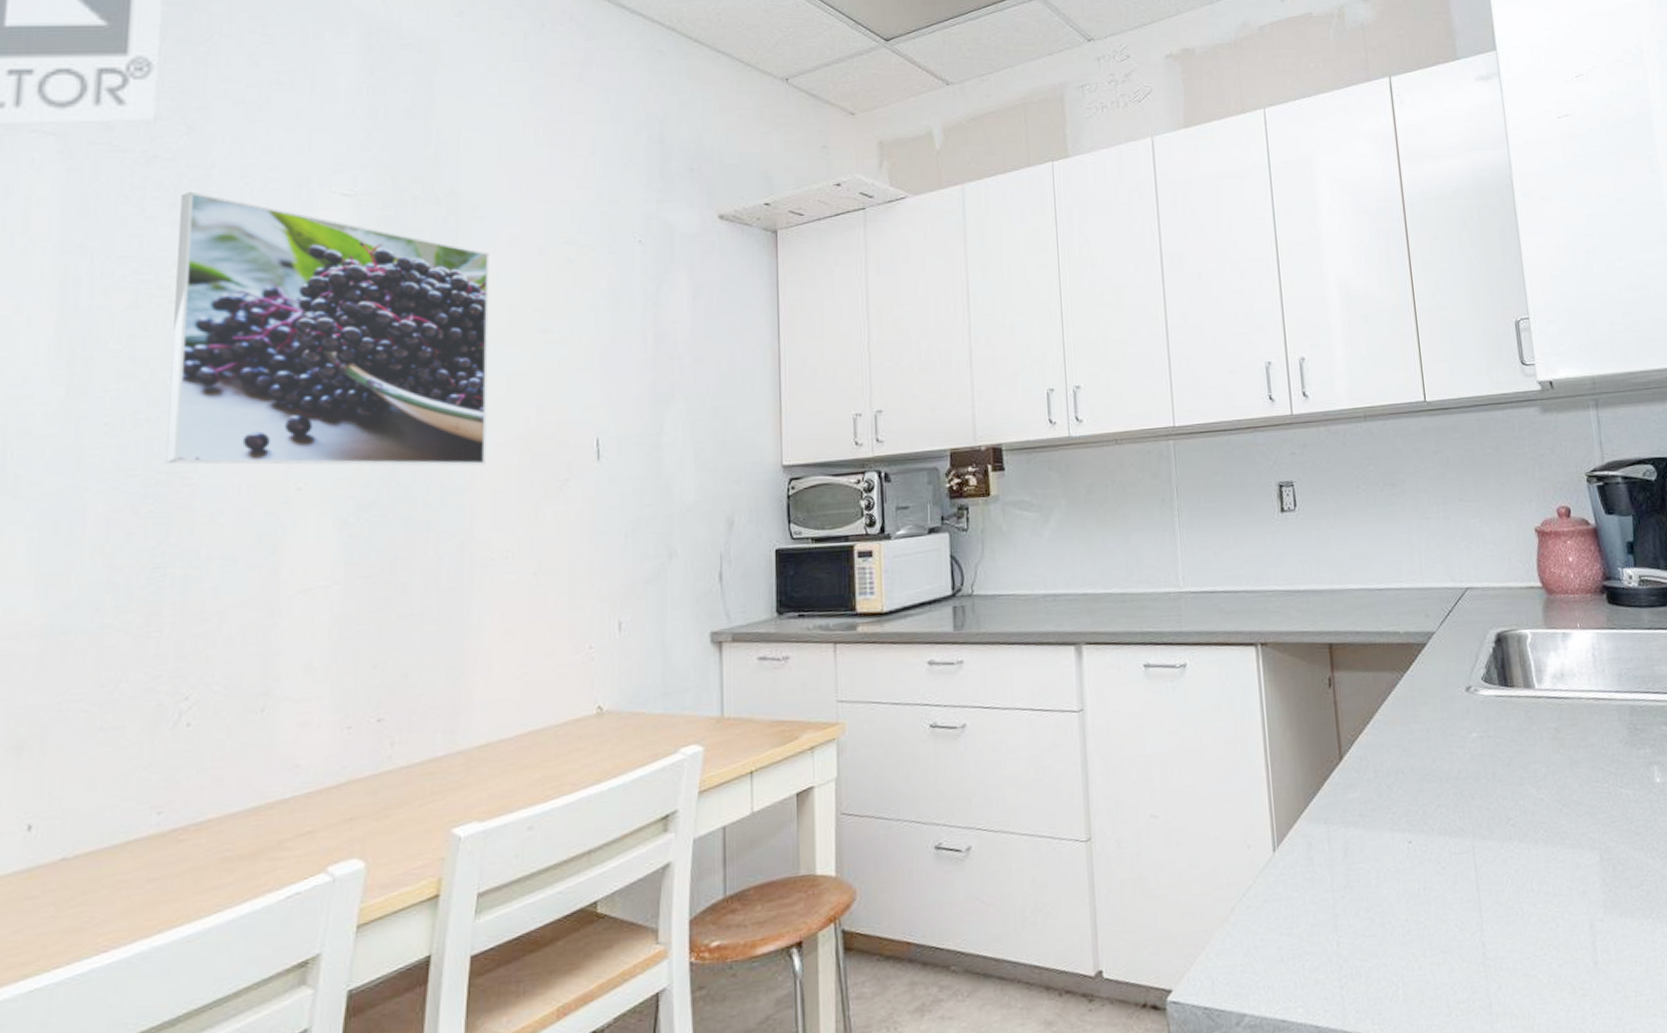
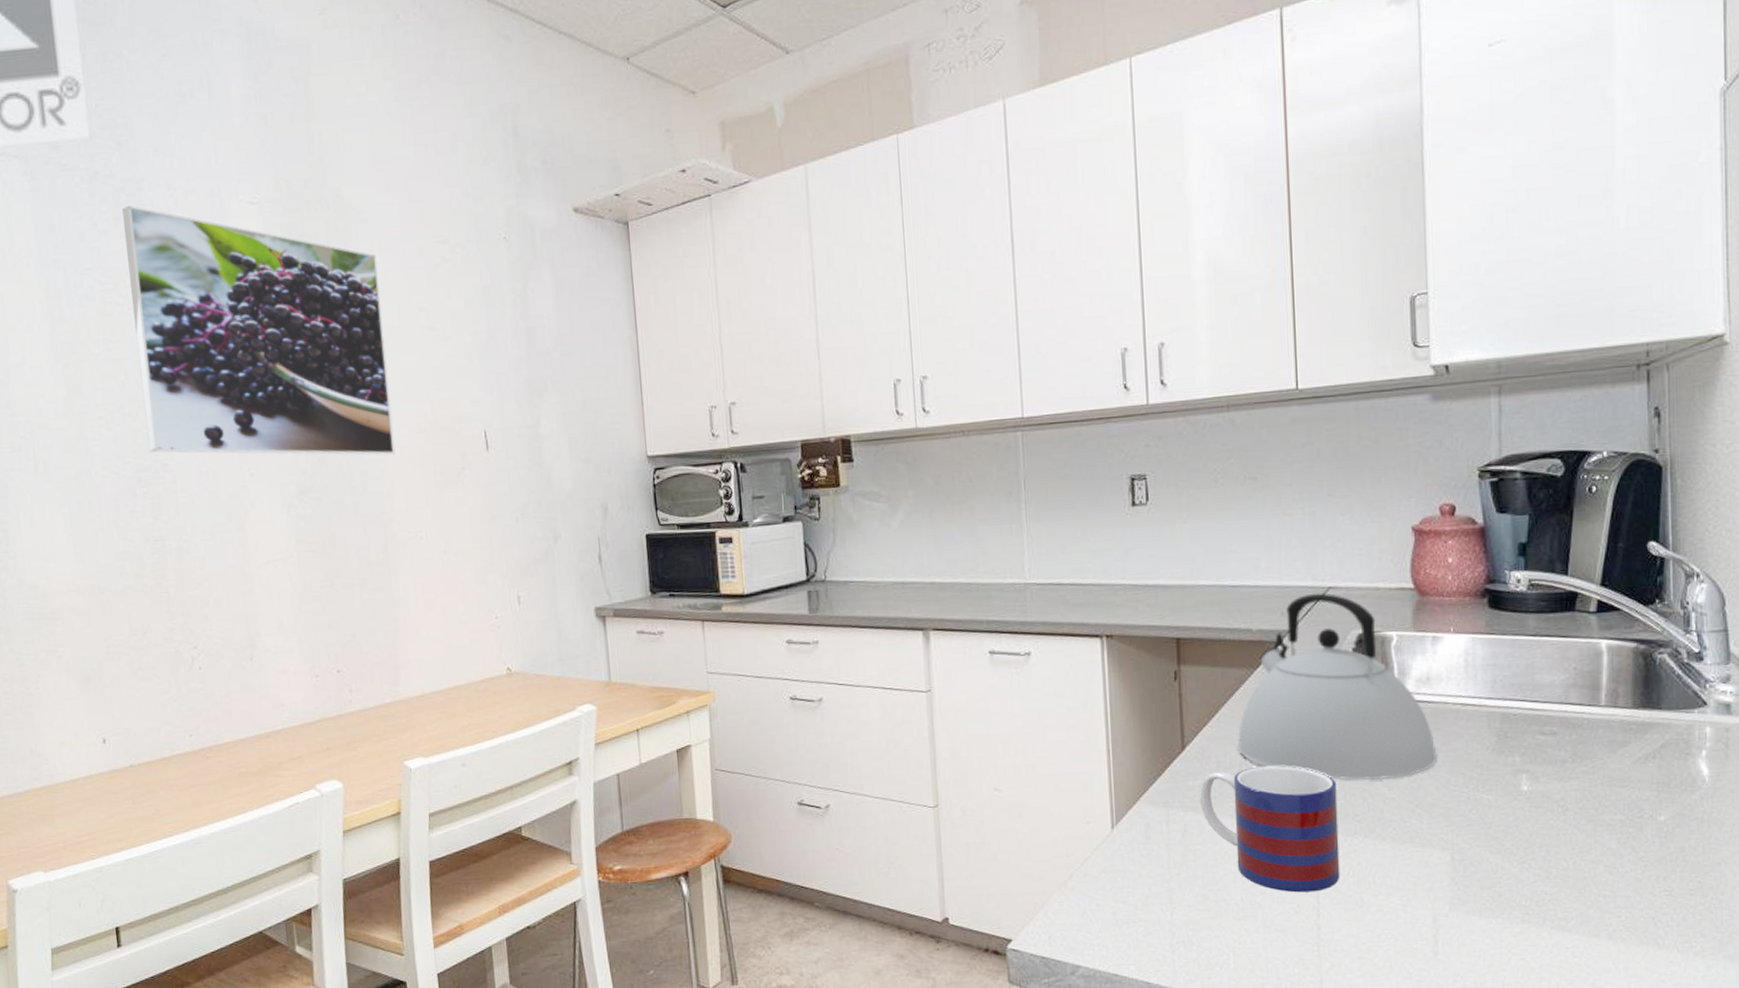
mug: none [1359,771,1500,908] -> present [1200,765,1340,893]
kettle: none [1392,594,1578,783] -> present [1237,593,1437,781]

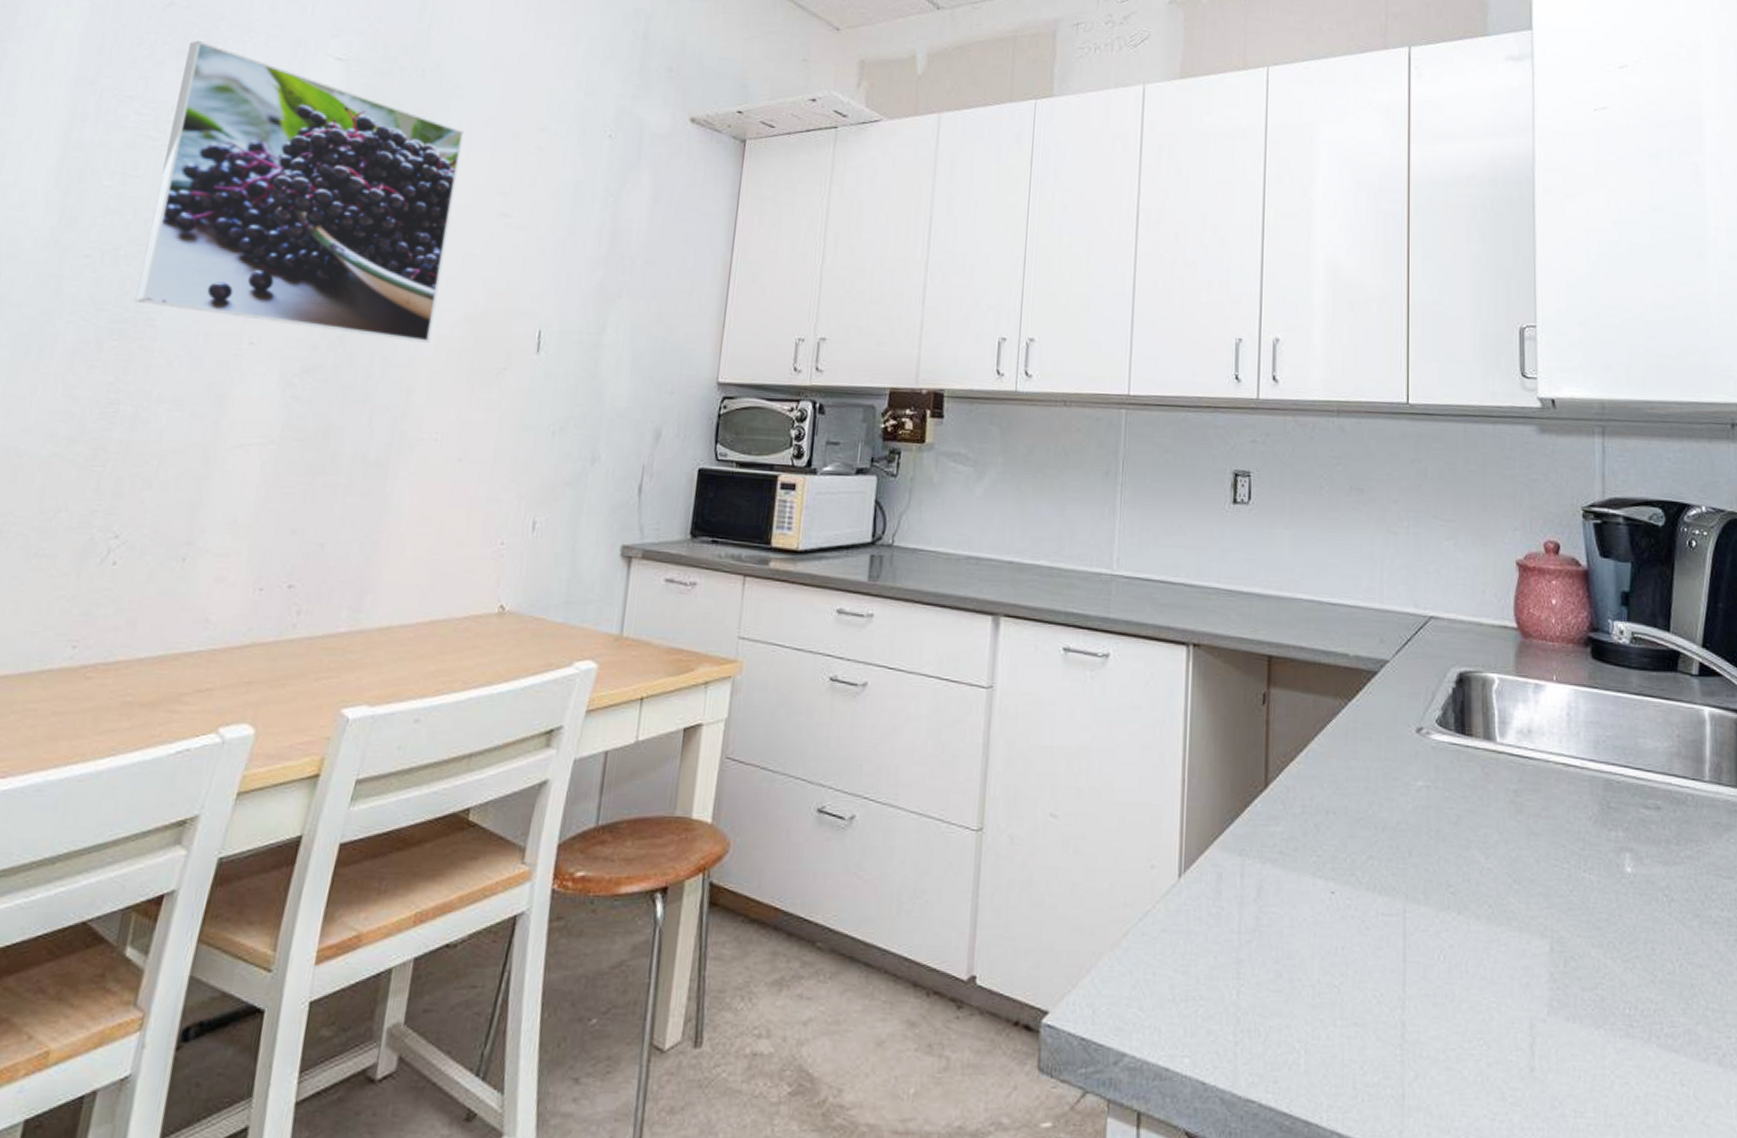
mug: present [1200,765,1340,893] -> none [1281,815,1430,978]
kettle: present [1237,593,1437,781] -> none [1325,621,1537,846]

